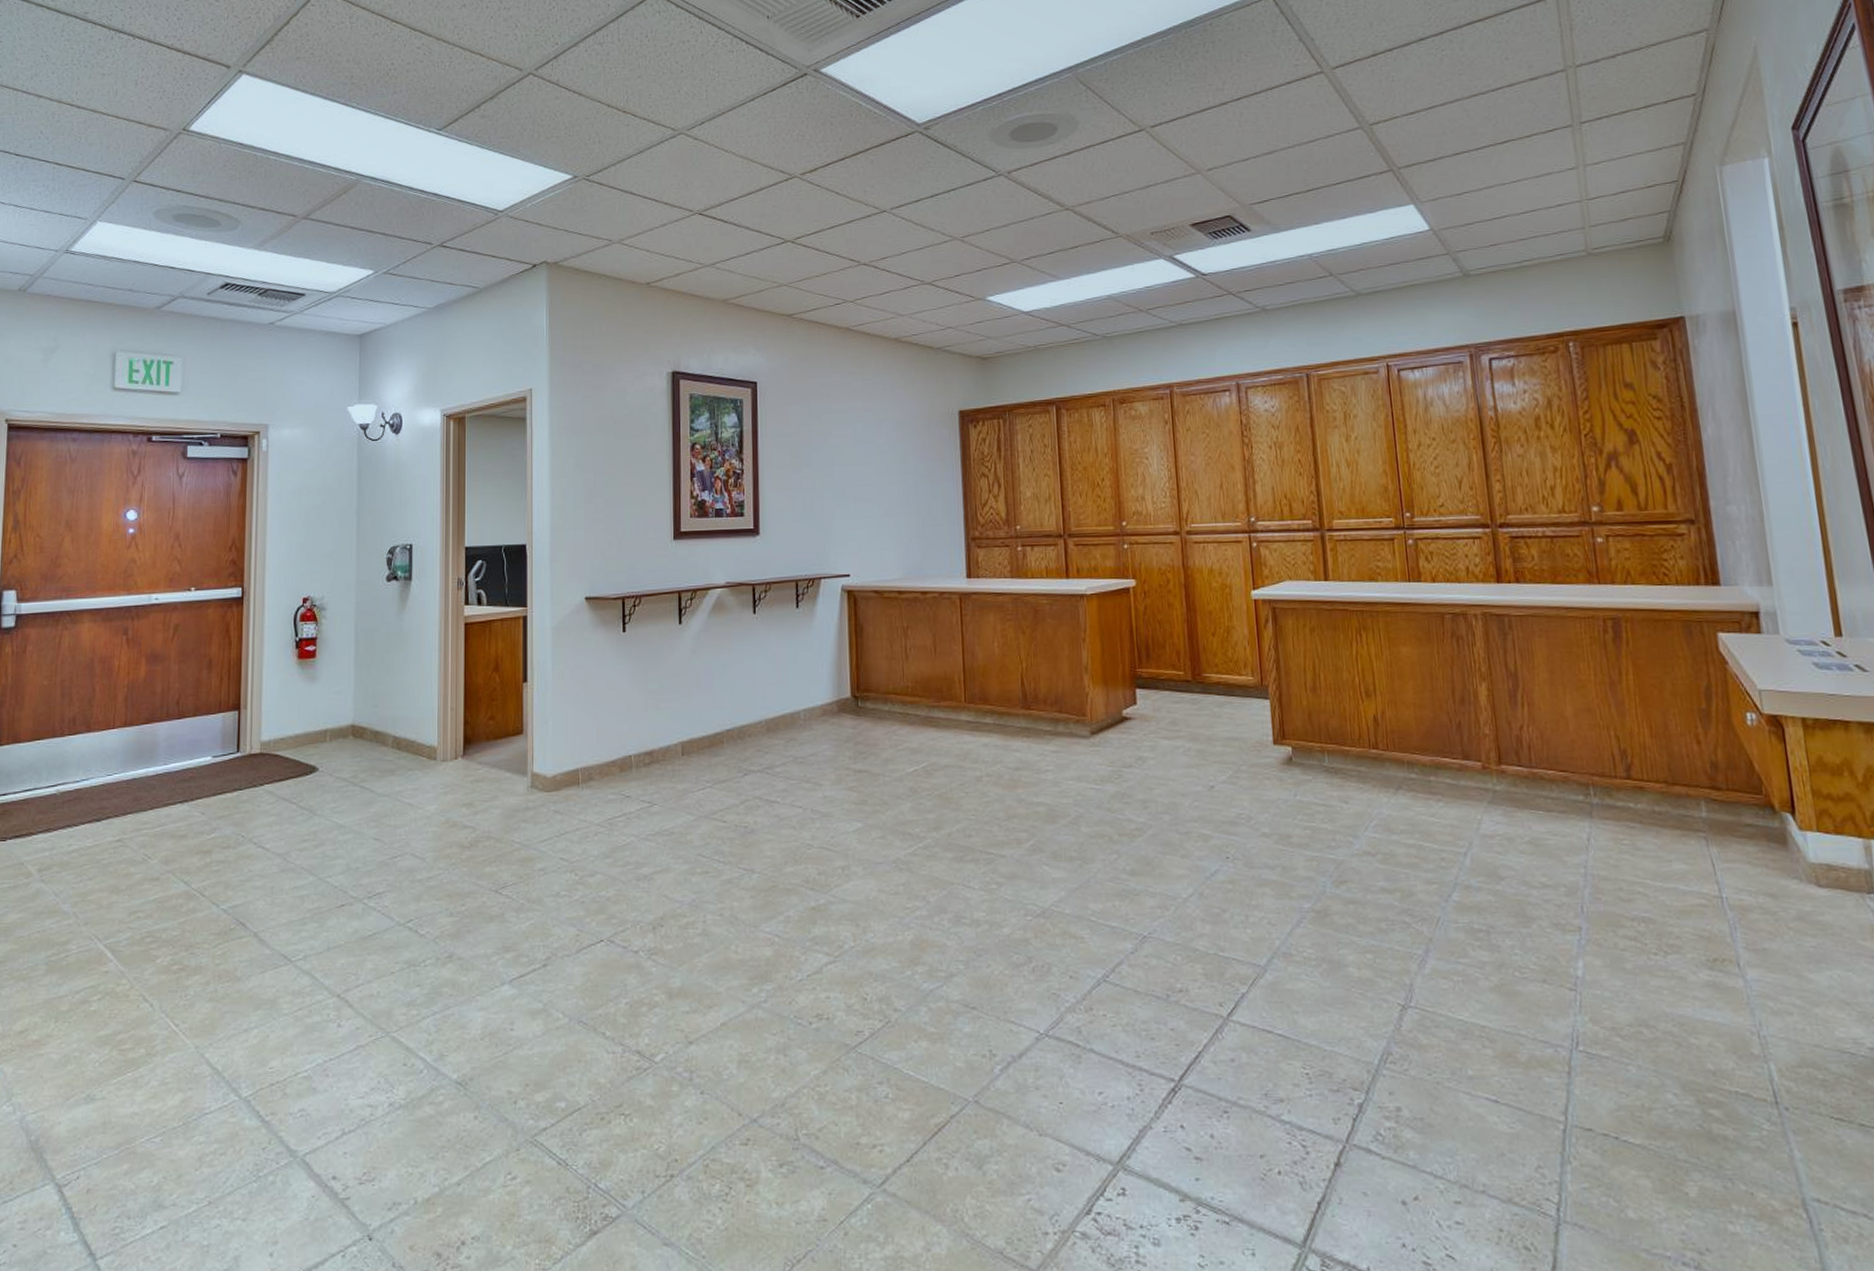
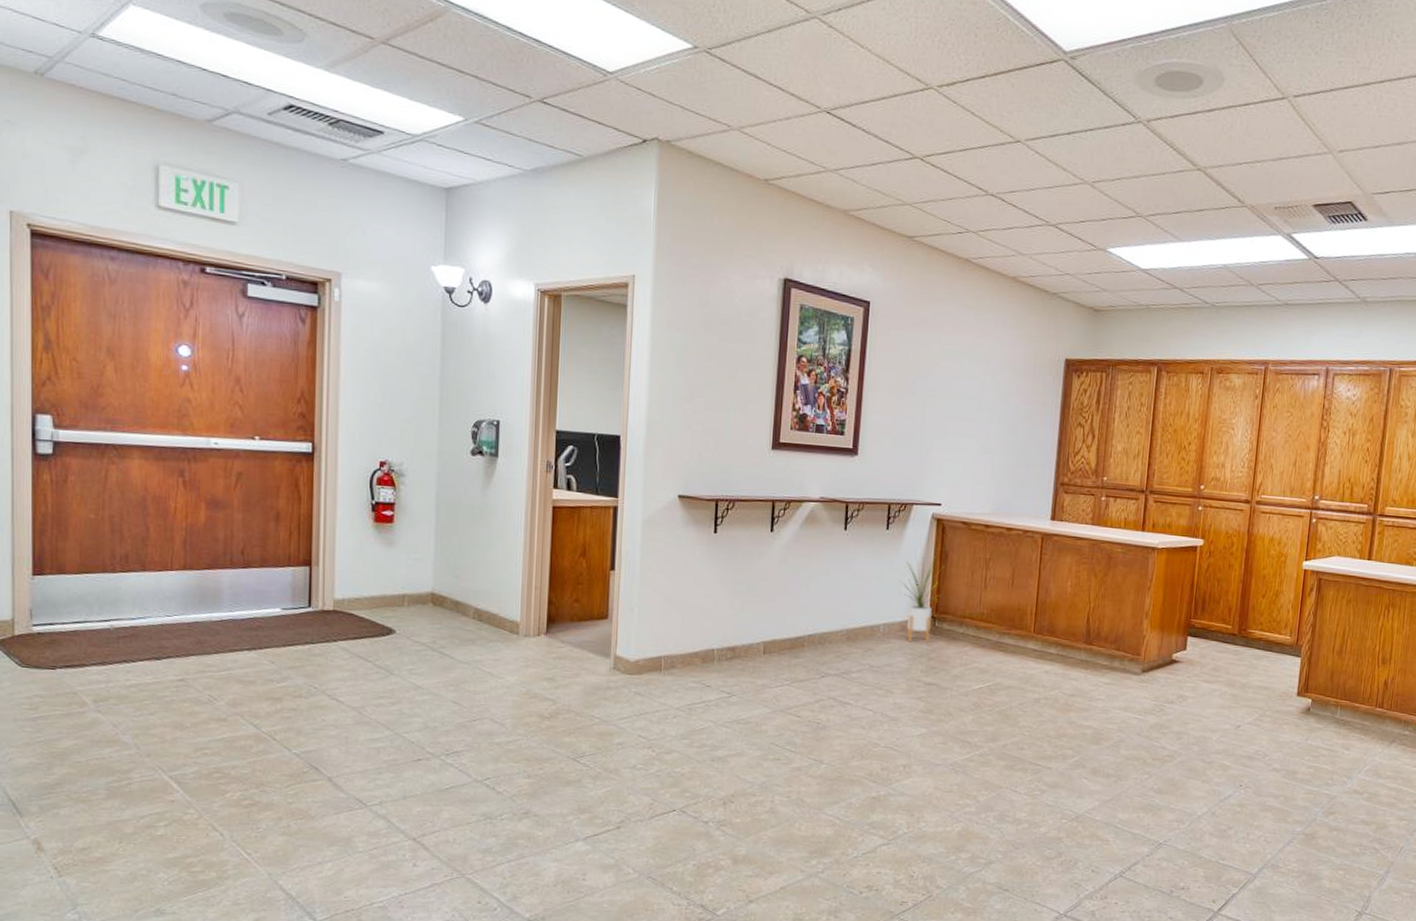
house plant: none [815,631,860,727] -> present [899,556,944,642]

